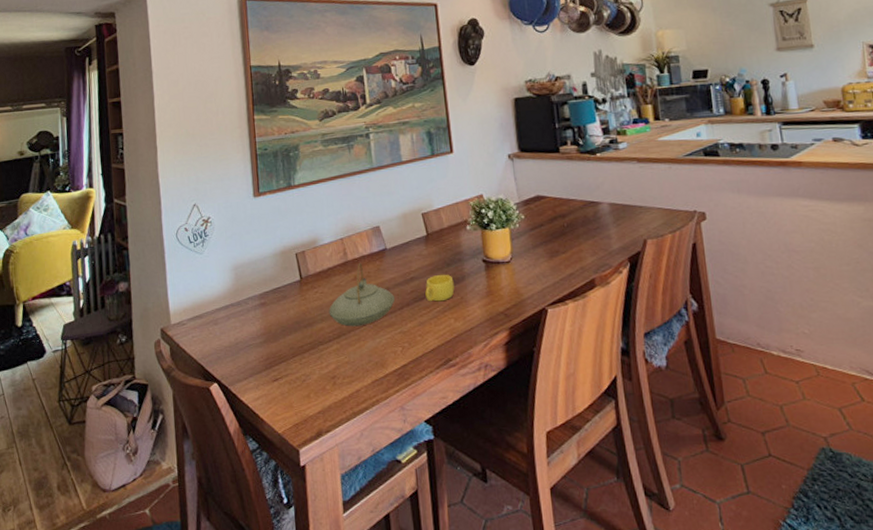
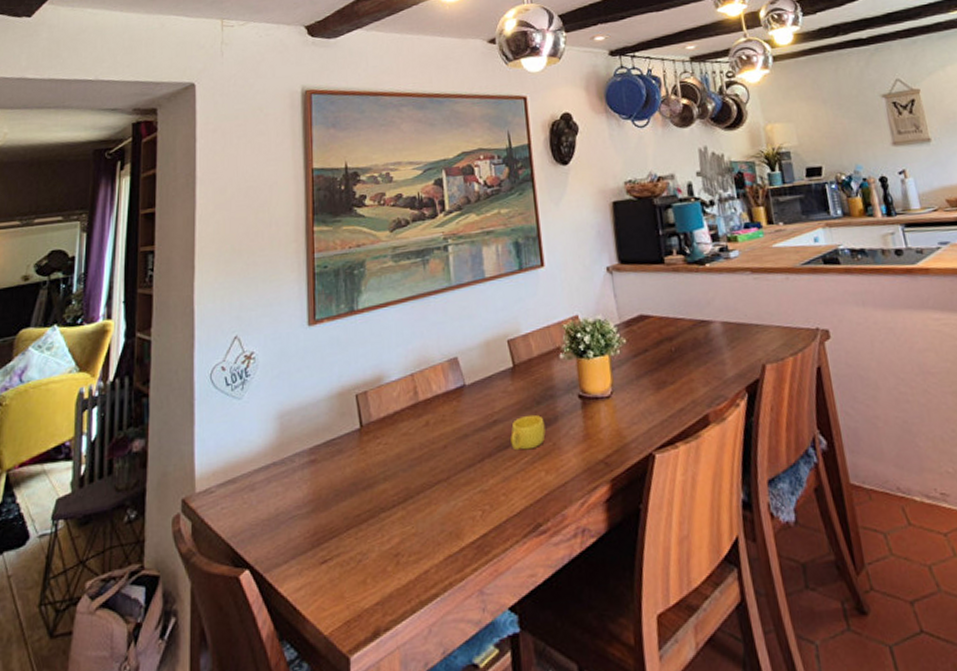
teapot: present [328,262,395,327] -> none [393,403,475,487]

